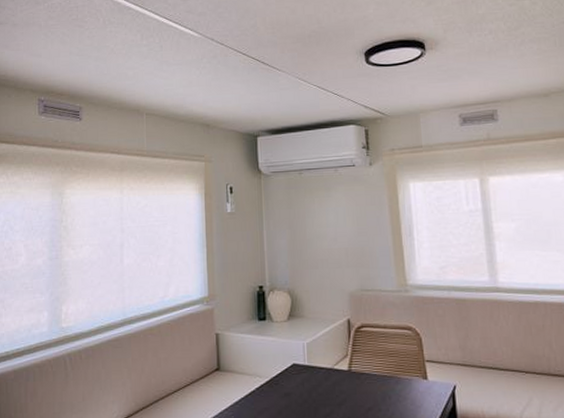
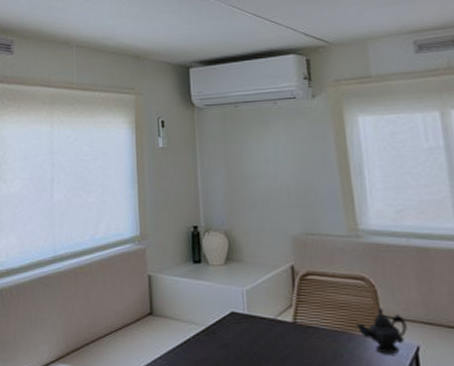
teapot: none [402,352,446,394] -> present [355,307,407,355]

